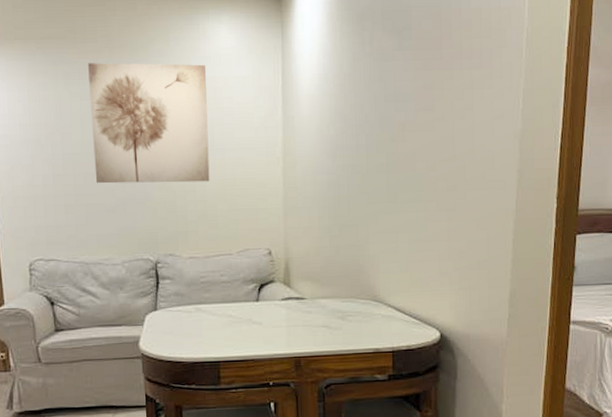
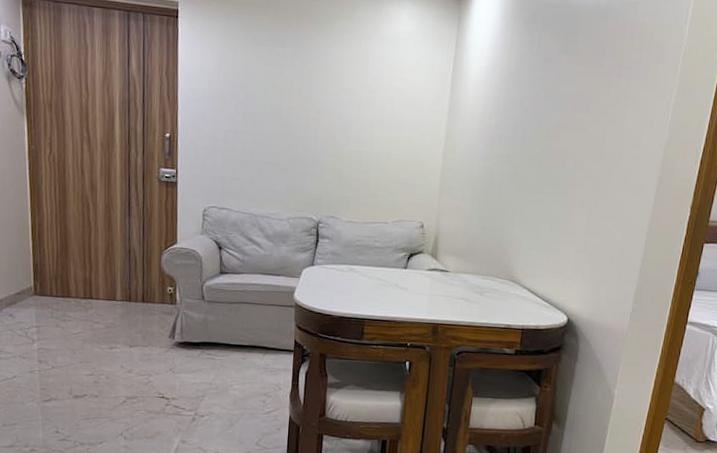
wall art: present [88,62,210,184] -> none [272,31,385,154]

